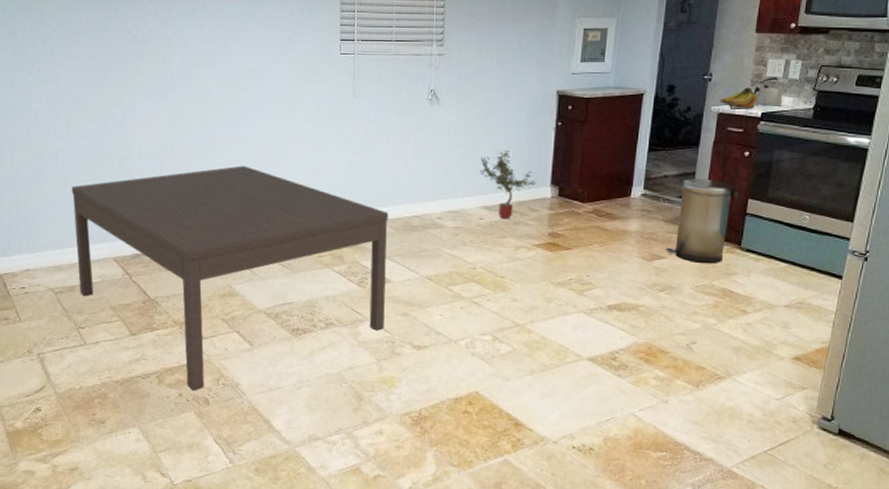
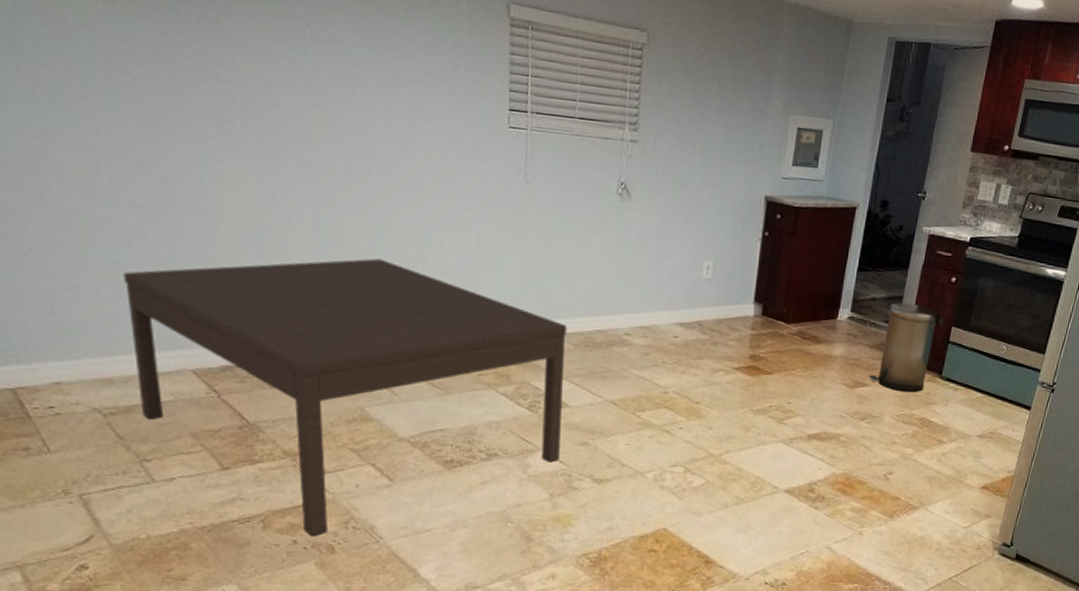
potted tree: present [479,149,537,219] -> none [675,259,739,339]
fruit: present [720,87,758,110] -> none [931,209,968,234]
kettle: present [754,76,789,106] -> none [964,200,998,232]

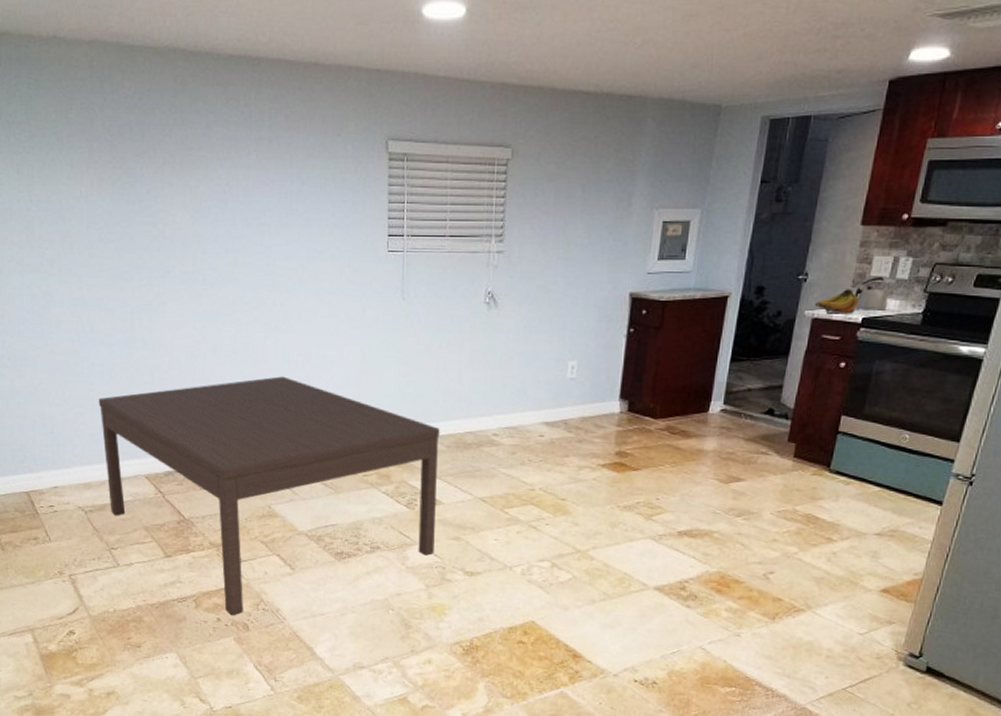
pedal bin: present [869,302,944,393] -> none [745,392,831,488]
fruit: none [931,209,968,234] -> present [815,289,859,314]
kettle: none [964,200,998,232] -> present [854,276,896,311]

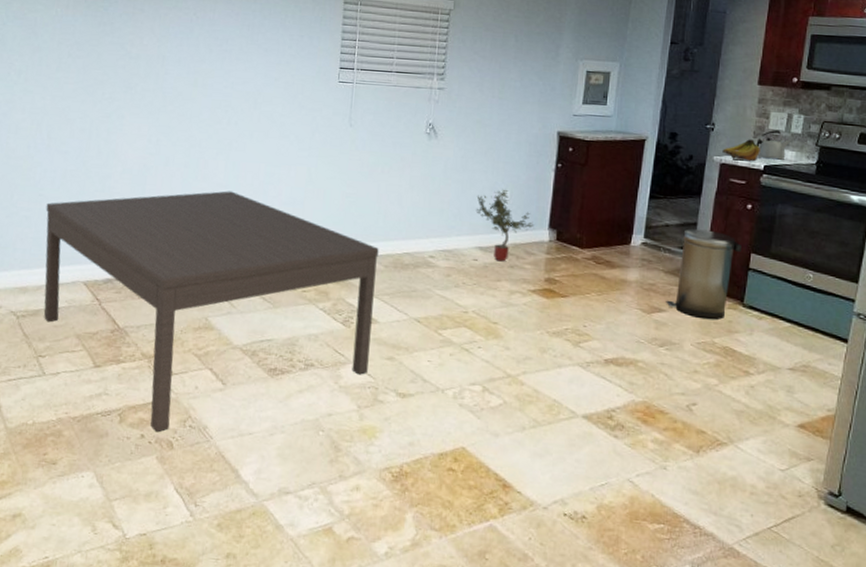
potted tree: none [541,359,604,437] -> present [475,189,534,262]
pedal bin: none [745,392,831,488] -> present [666,229,741,320]

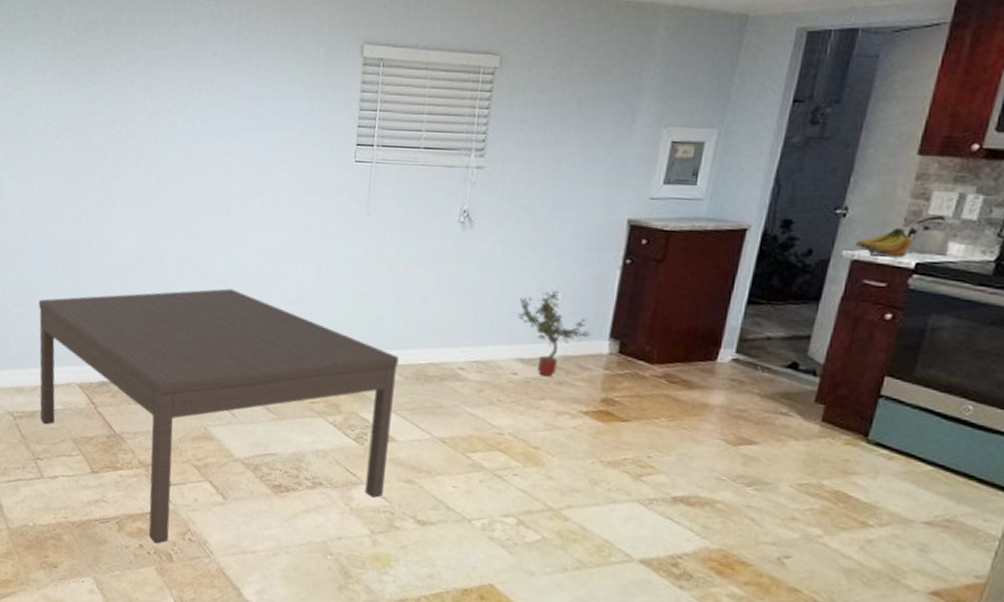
pedal bin: present [666,229,741,320] -> none [759,343,872,458]

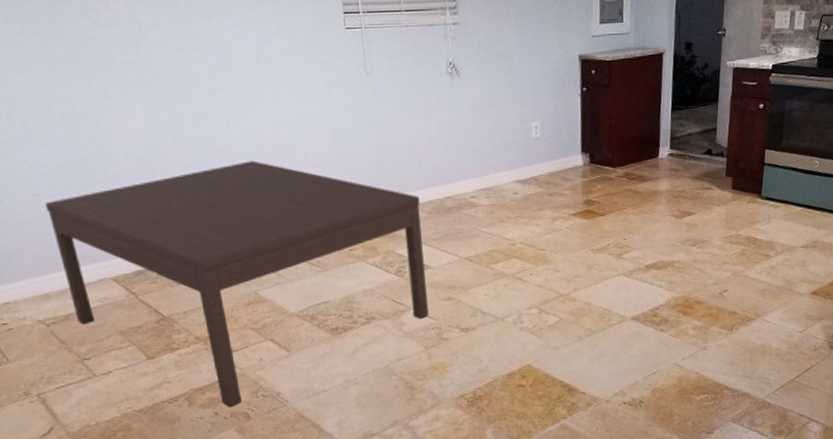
potted tree: present [517,290,591,377] -> none [508,120,568,192]
fruit: present [855,228,912,258] -> none [734,41,768,63]
kettle: present [906,215,960,256] -> none [764,28,795,58]

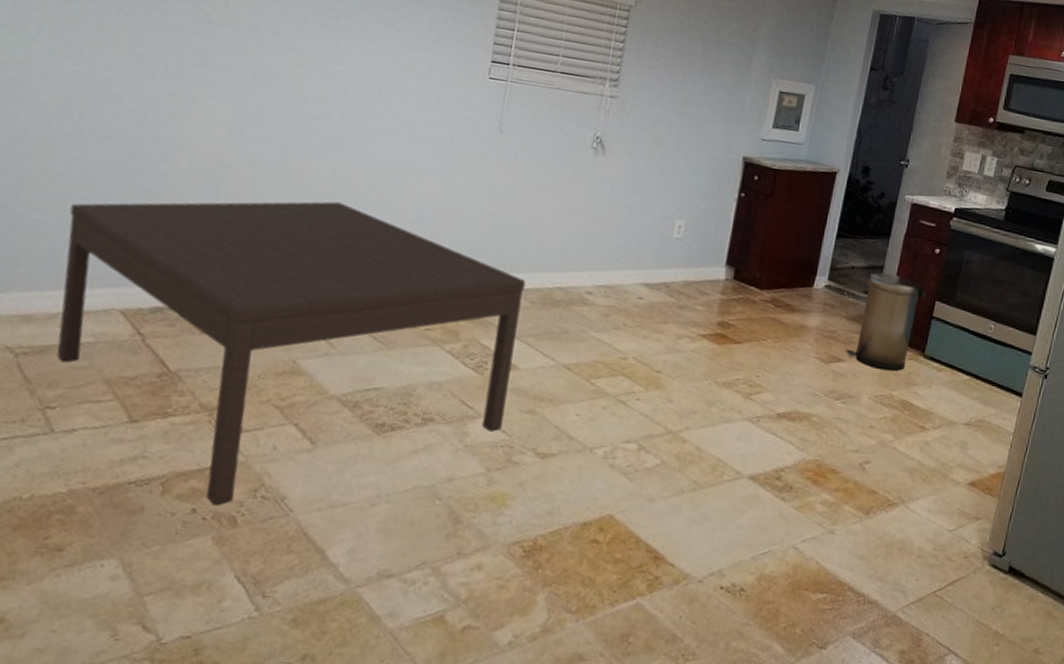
pedal bin: none [694,133,757,216] -> present [846,272,927,372]

